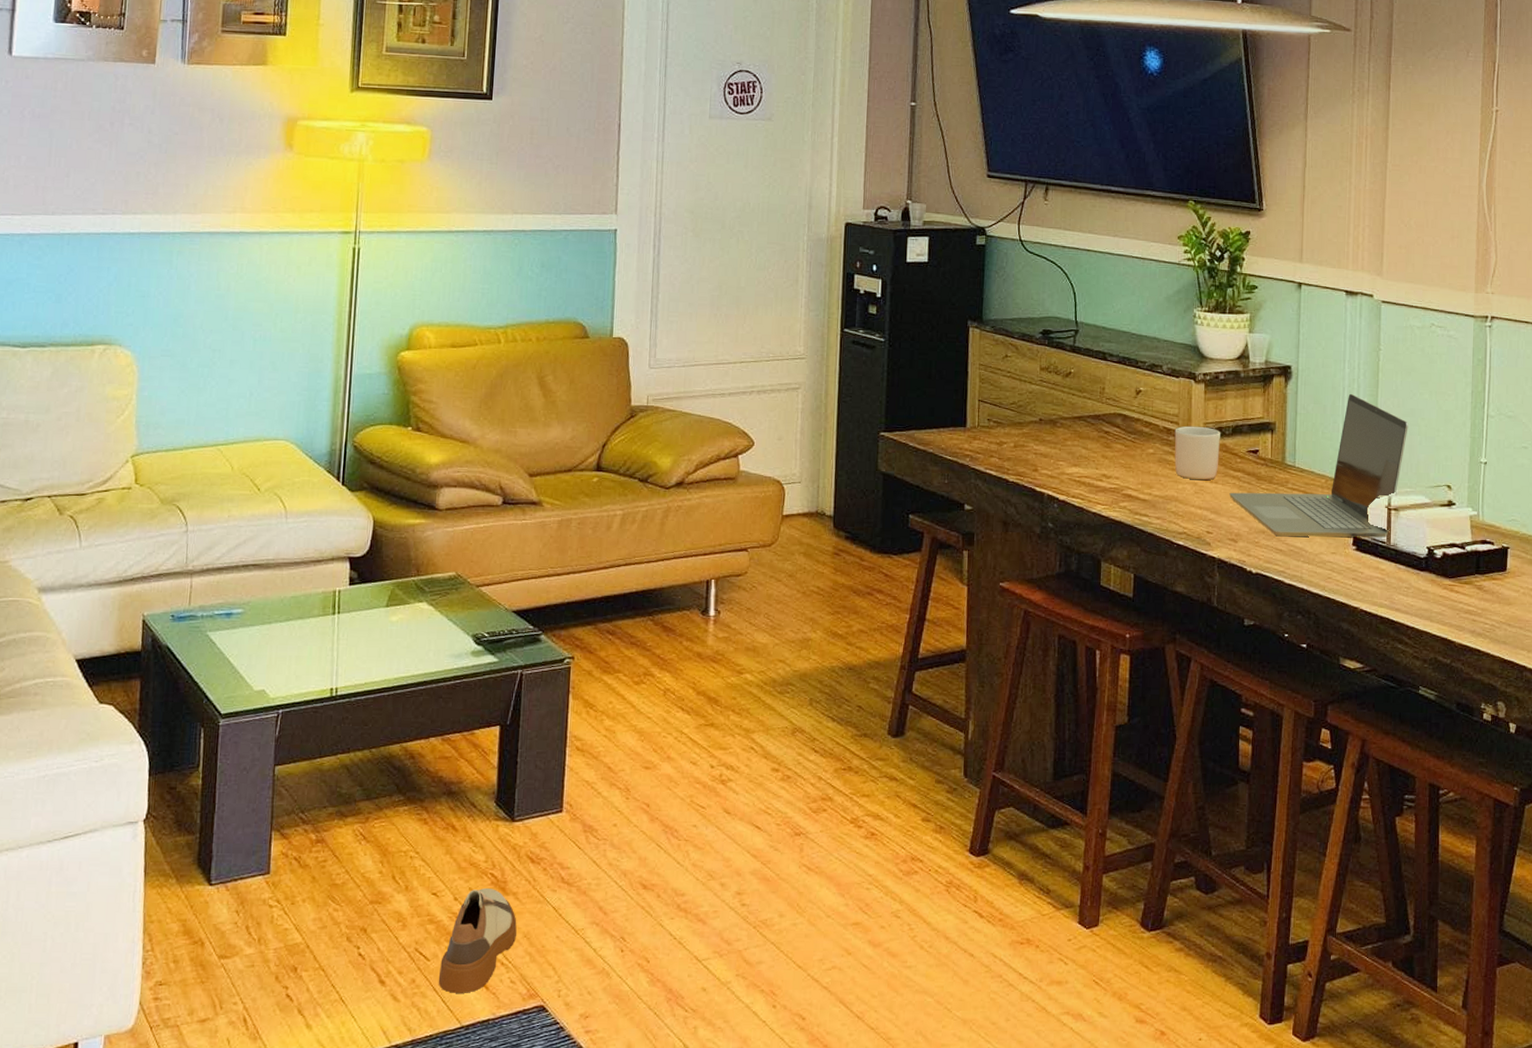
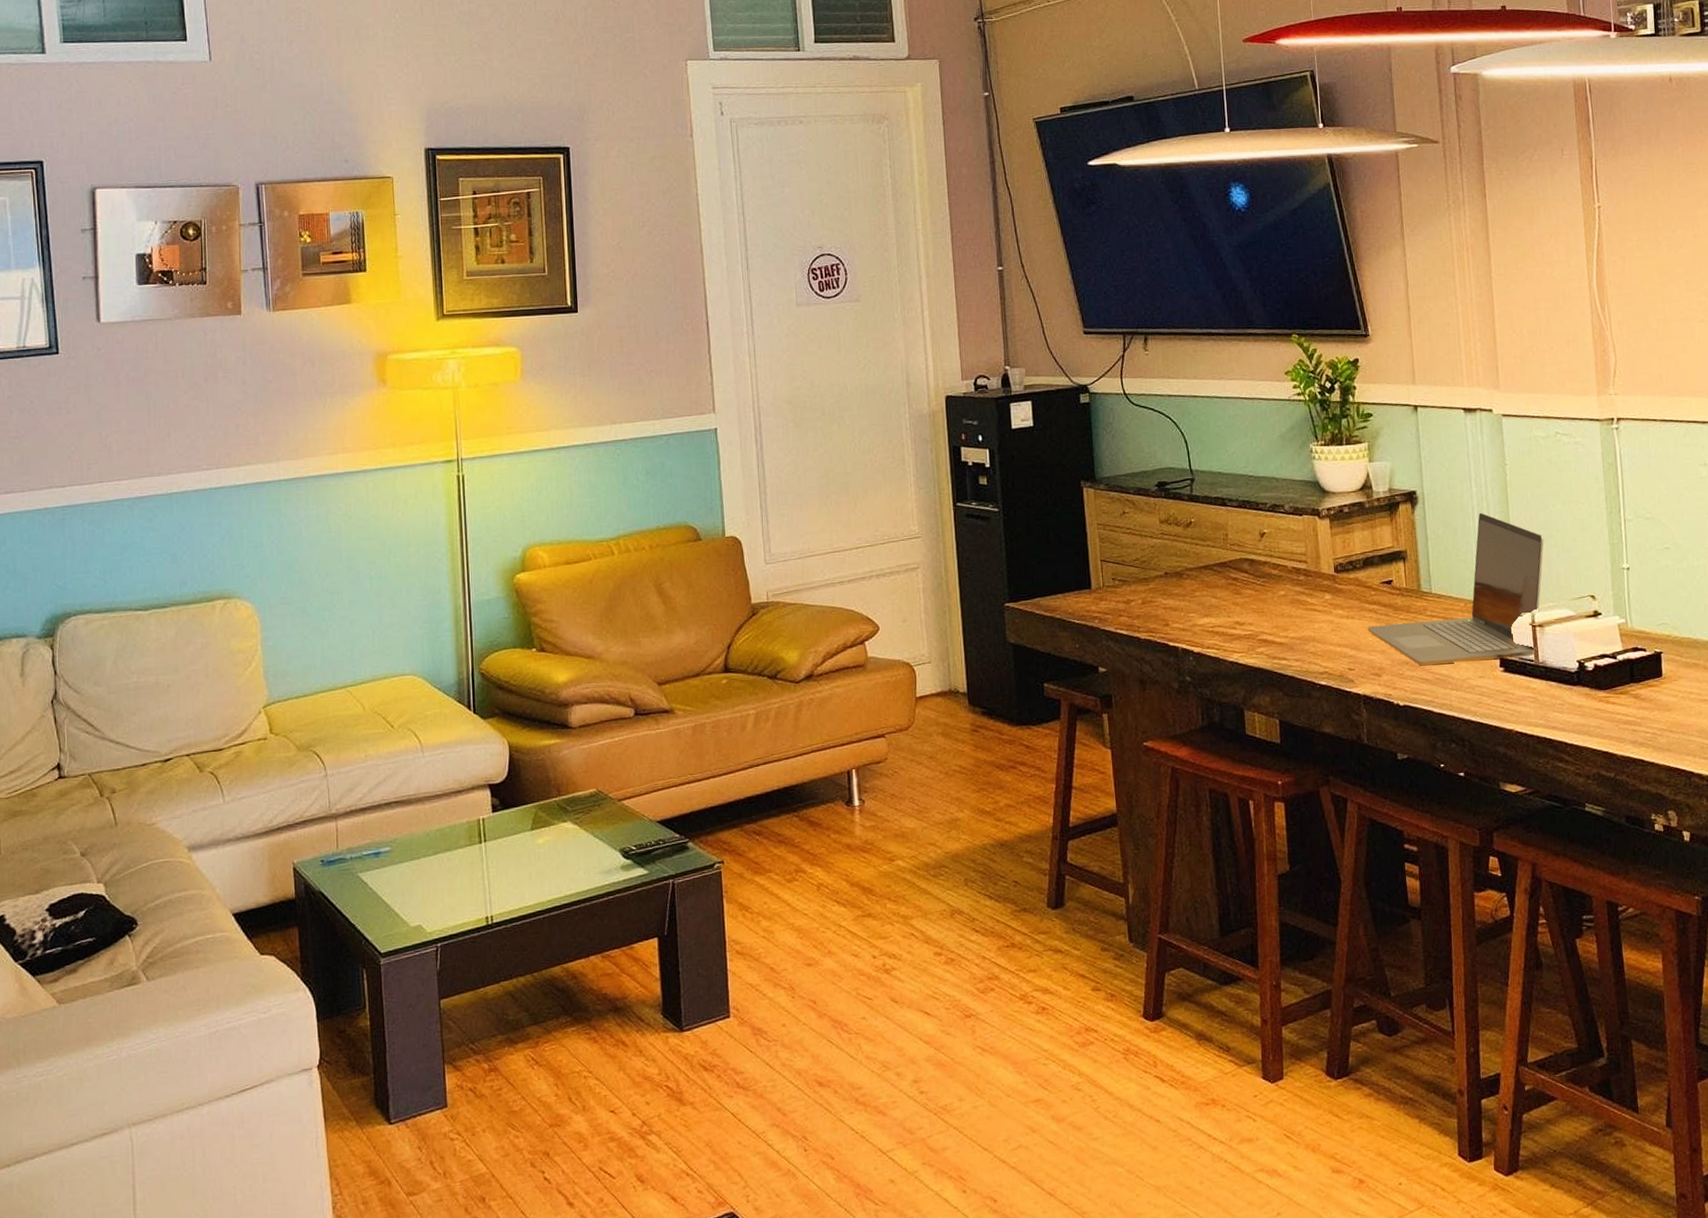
shoe: present [438,887,517,993] -> none [626,1100,698,1209]
mug: present [1174,426,1220,481] -> none [1304,562,1354,618]

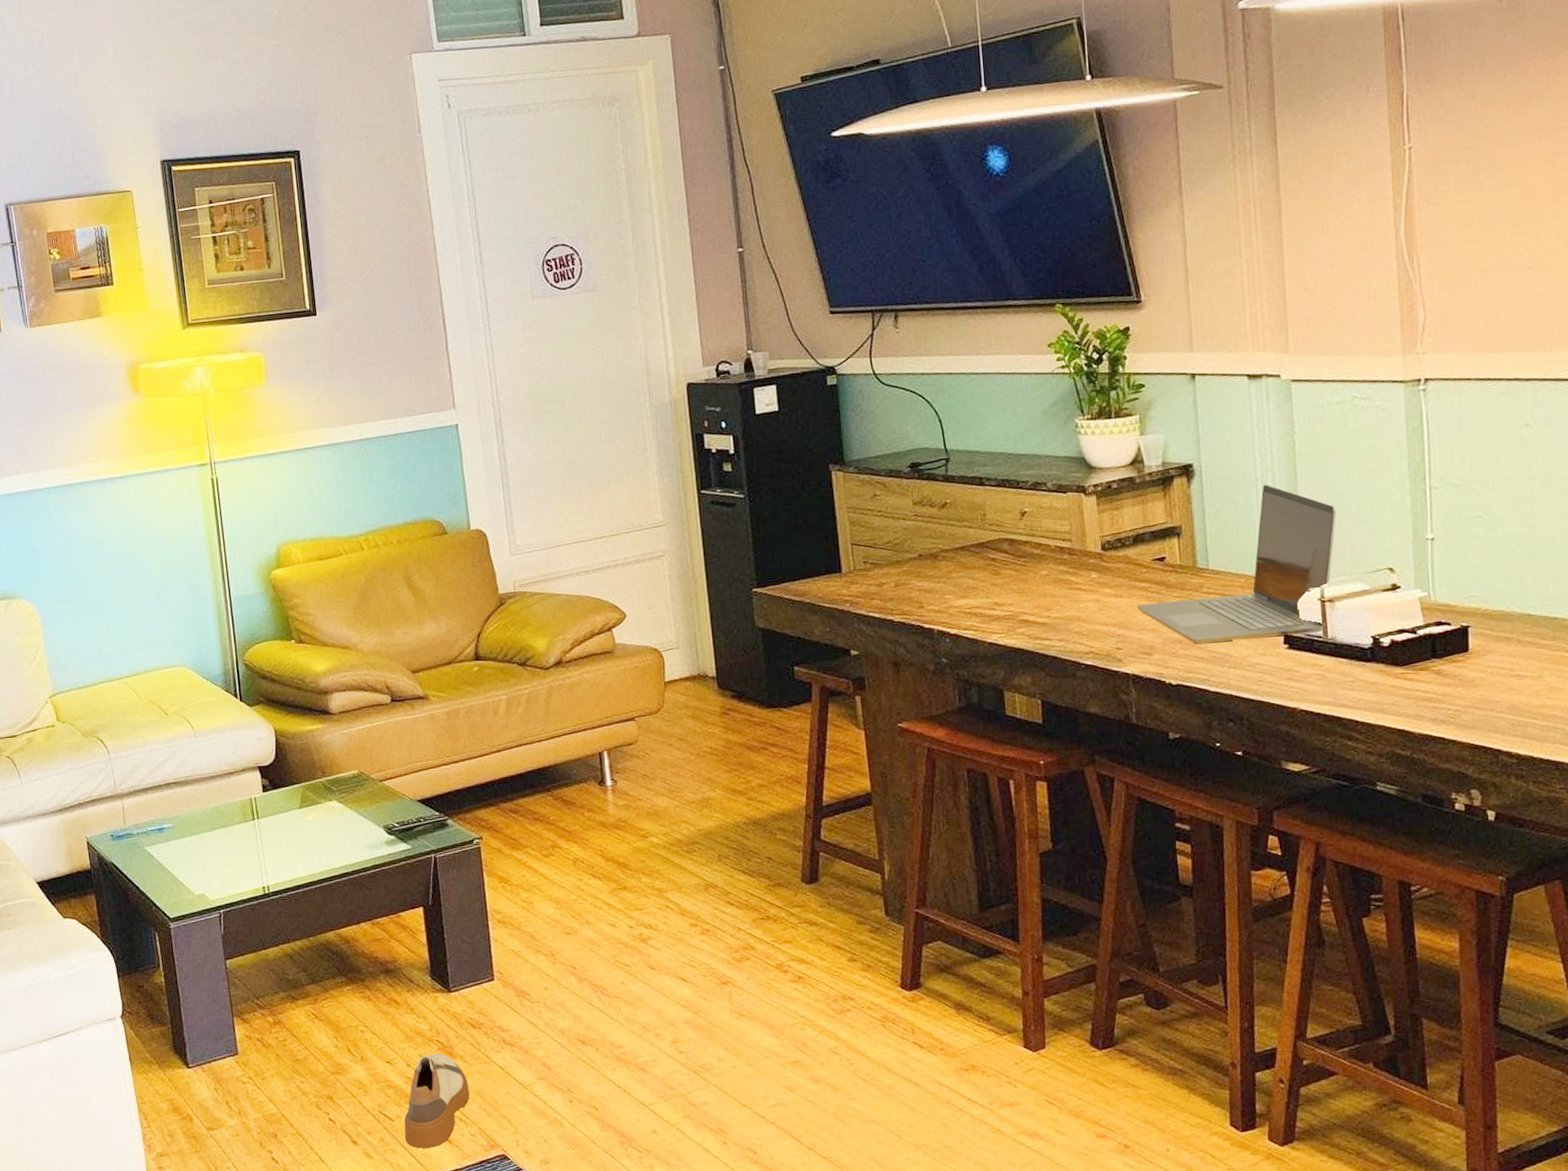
shoe: none [626,1100,698,1209] -> present [404,1053,470,1148]

